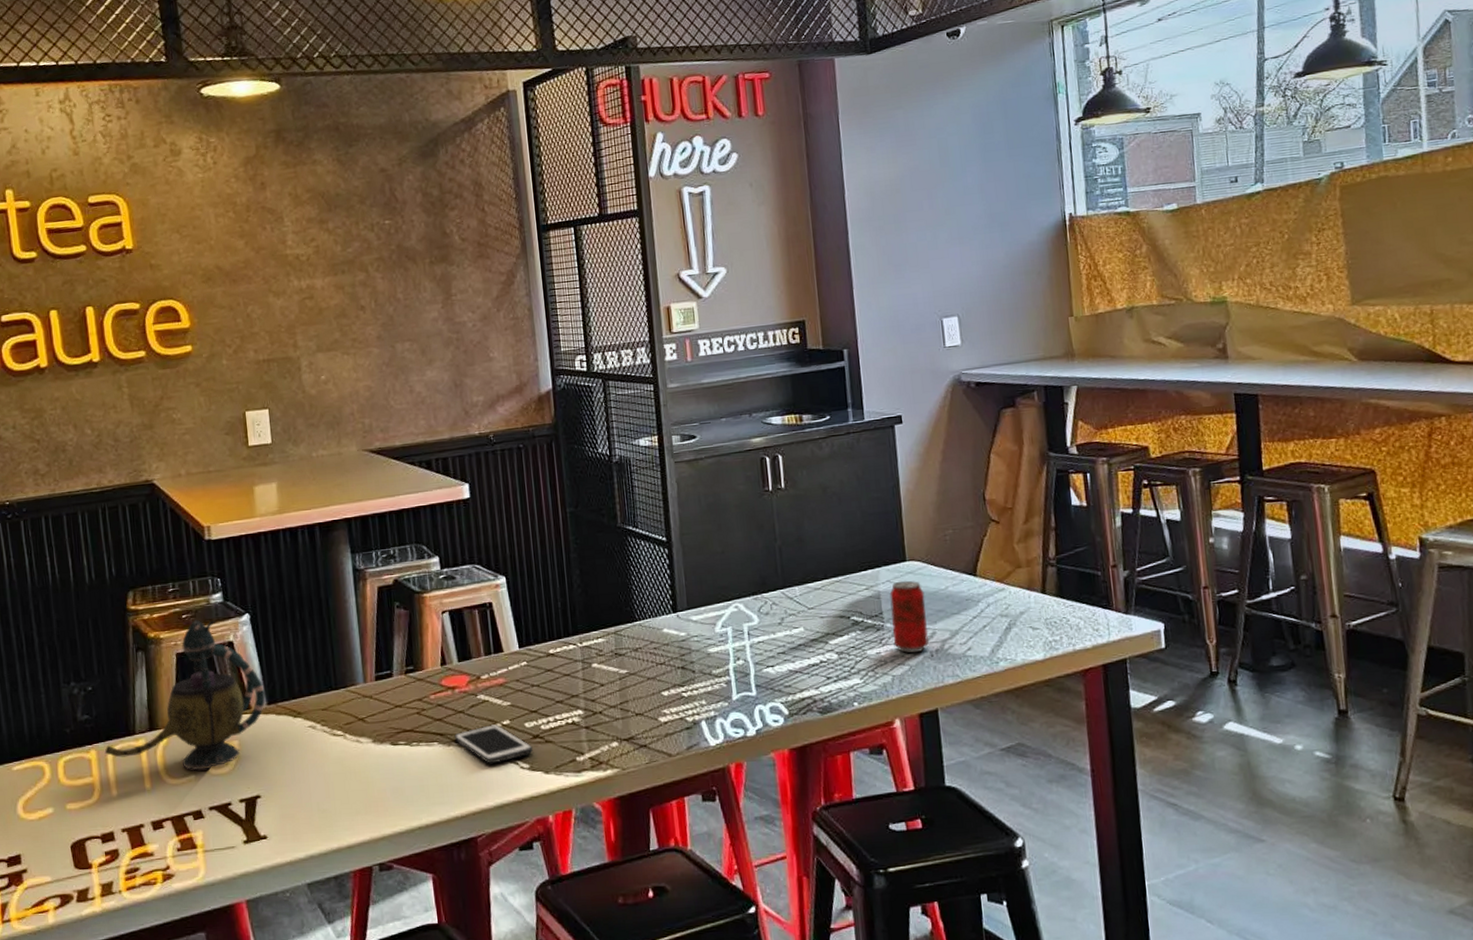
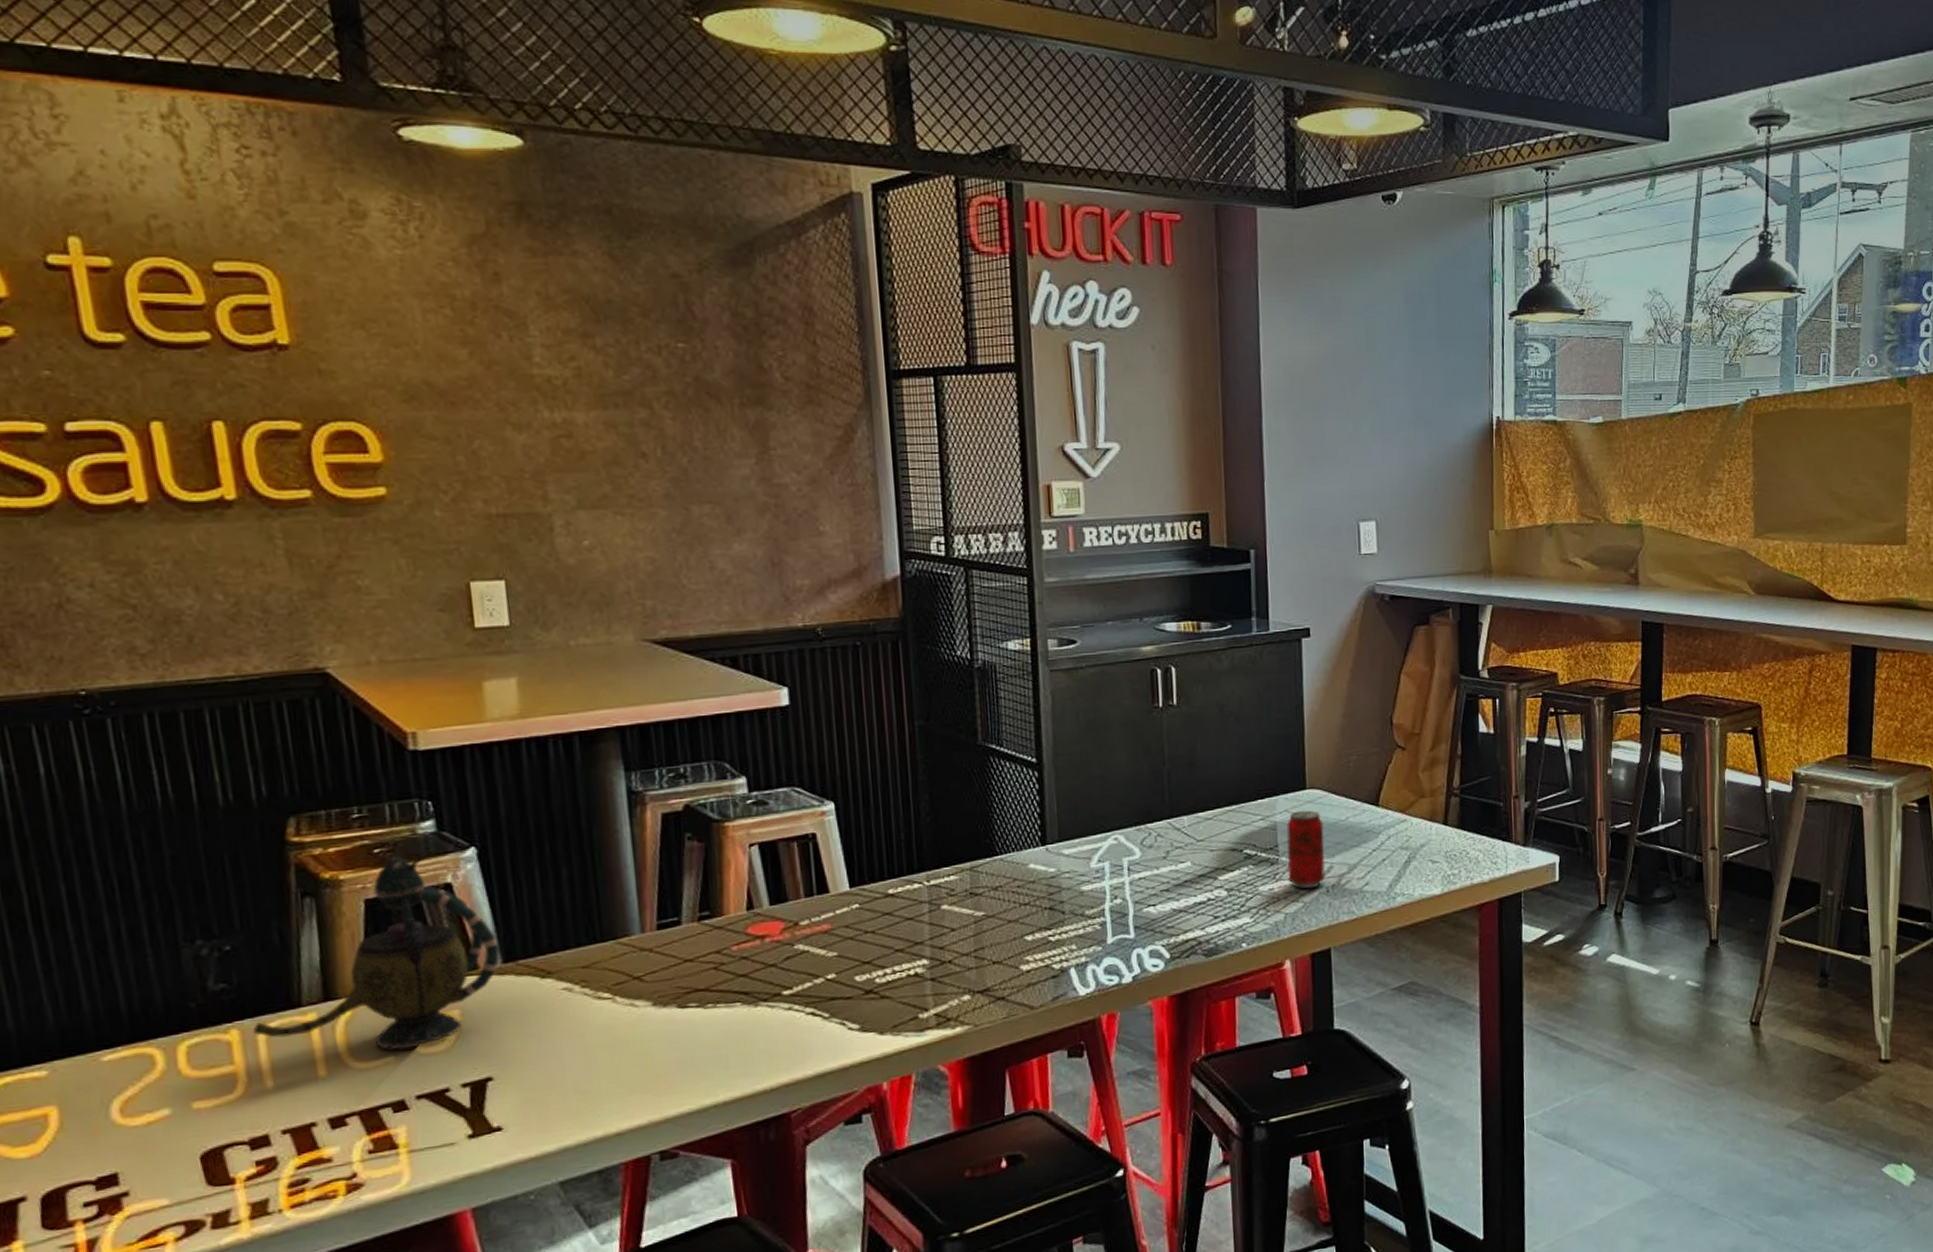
cell phone: present [454,724,533,764] -> none [762,979,865,1026]

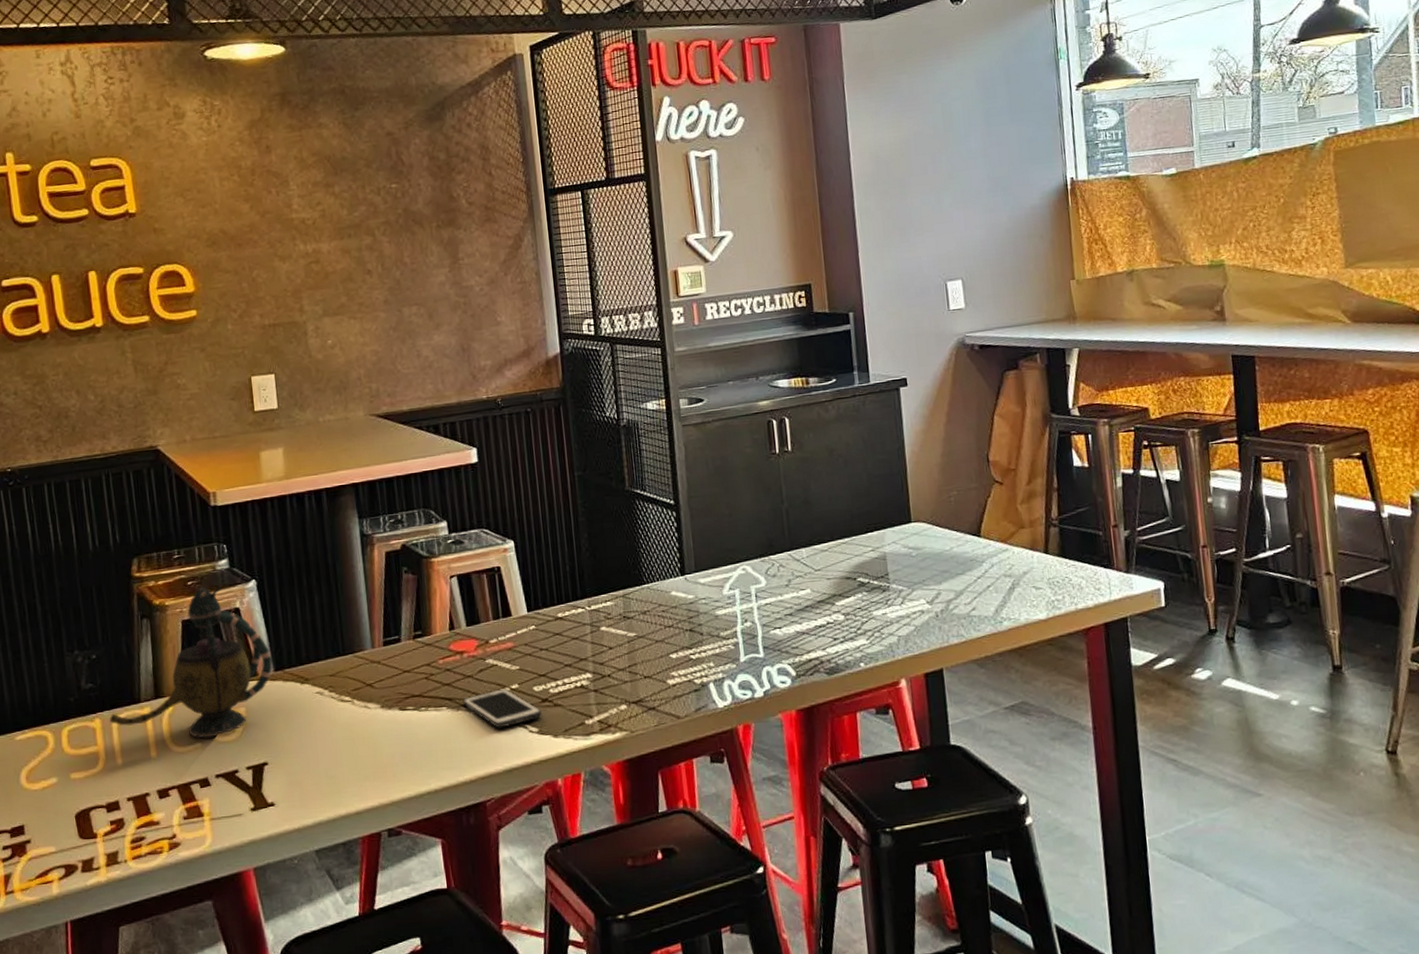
cell phone: none [762,979,865,1026] -> present [462,688,542,728]
soda can: present [1286,810,1326,889] -> none [895,541,934,613]

